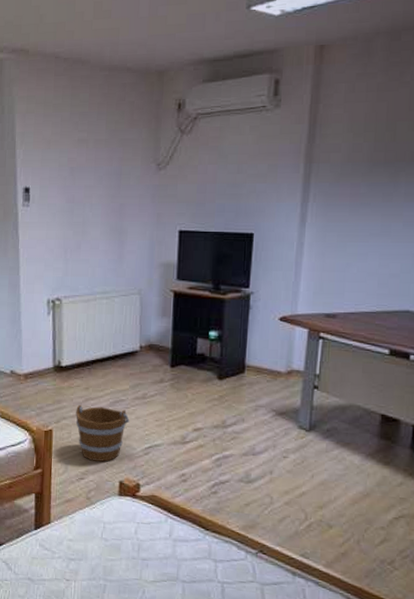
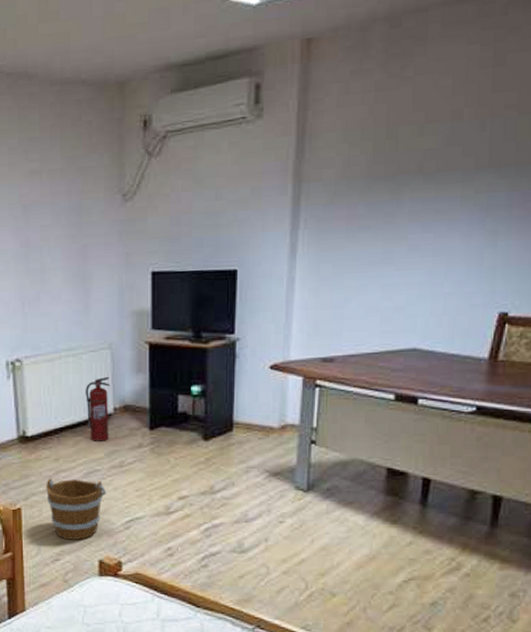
fire extinguisher: none [115,318,138,375] -> present [85,376,111,441]

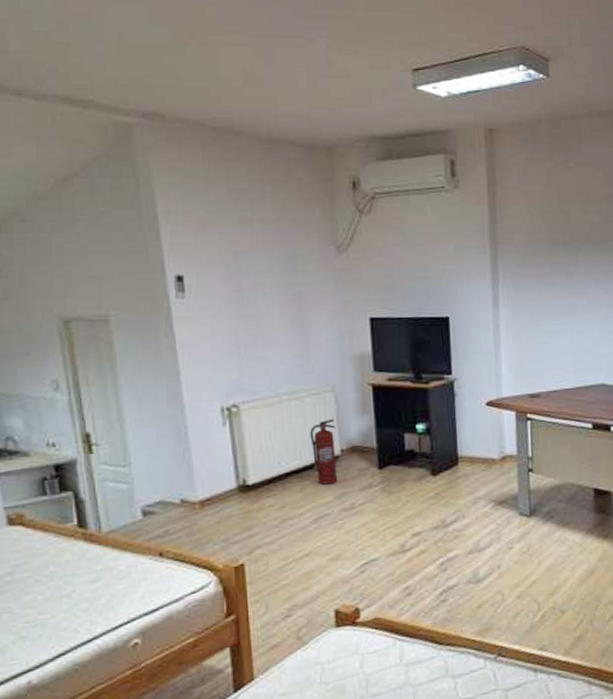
bucket: present [46,478,107,540] -> none [272,525,339,593]

